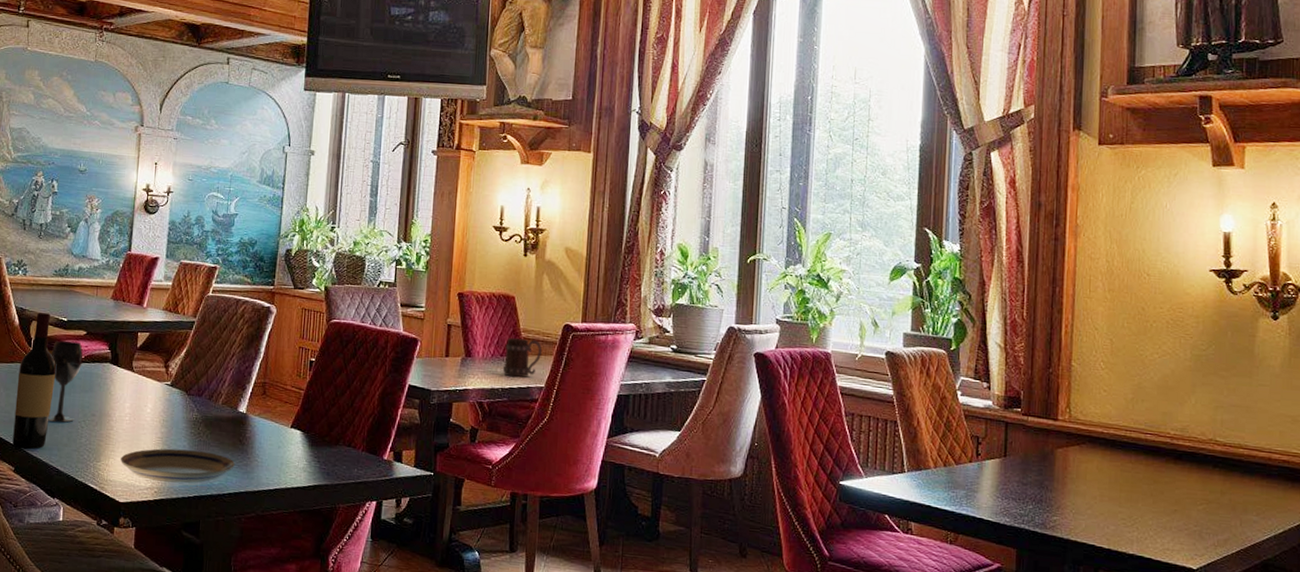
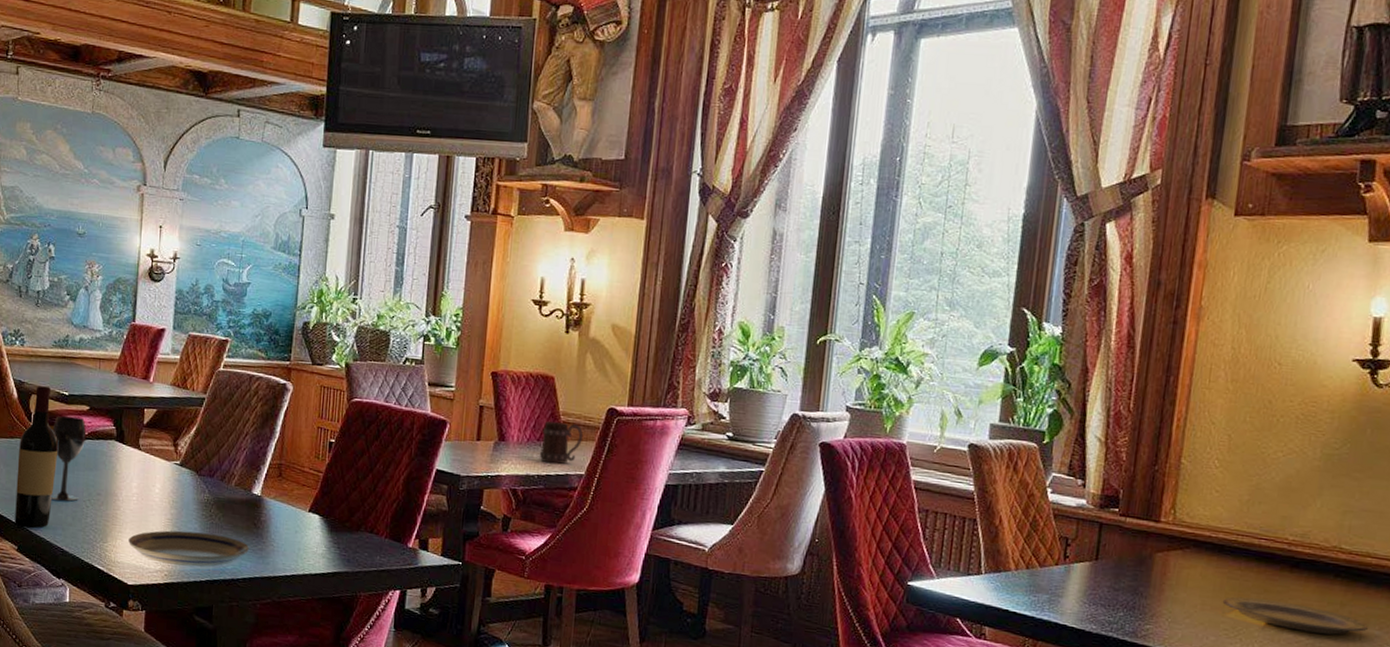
plate: none [1118,487,1246,522] -> present [1222,596,1368,635]

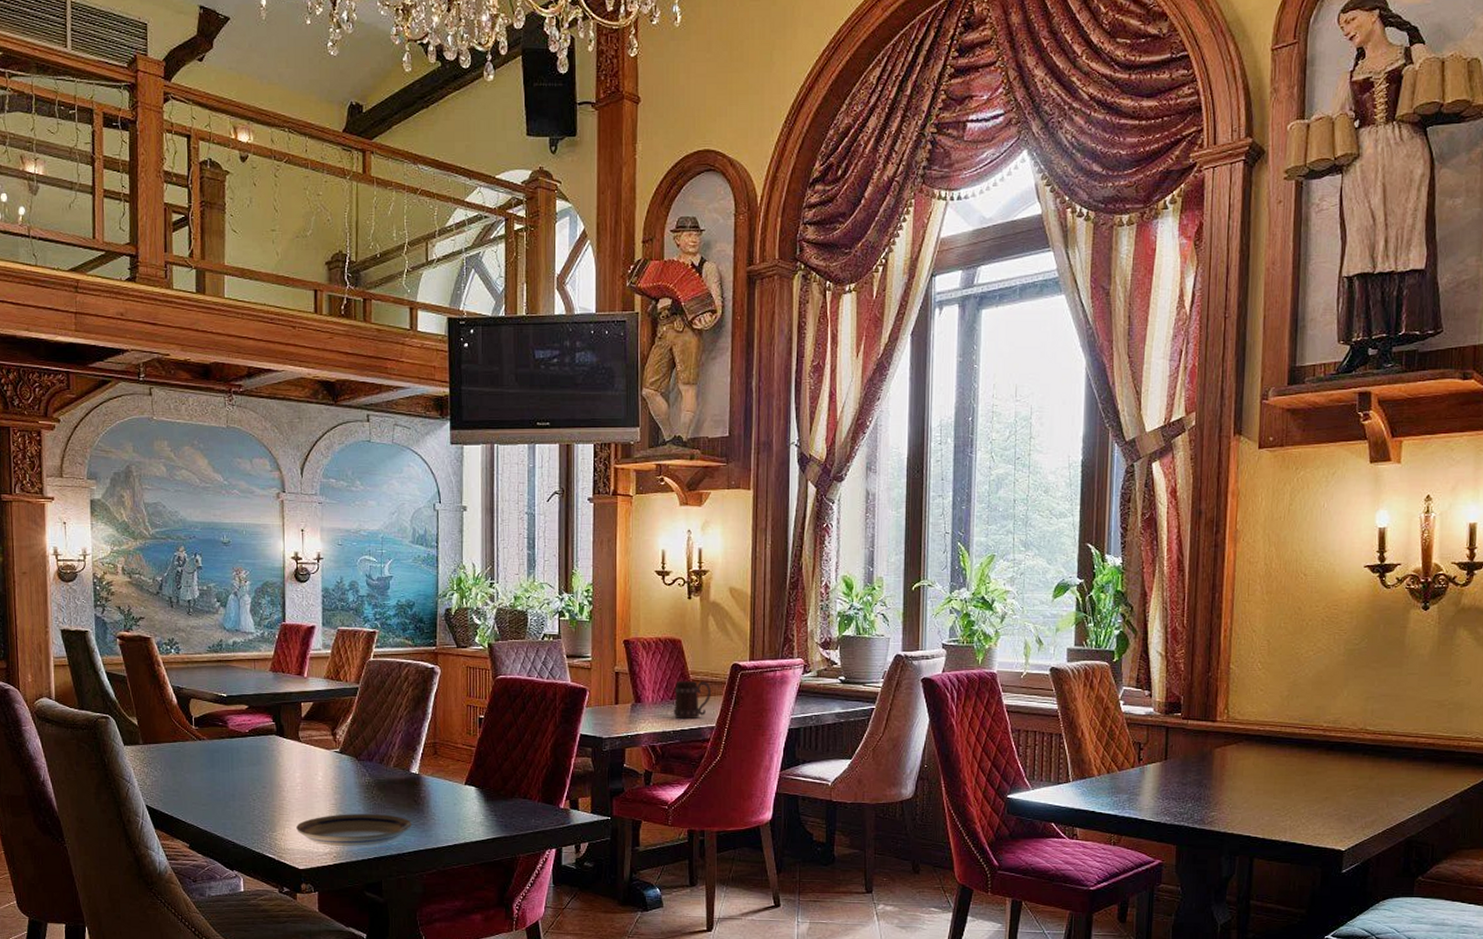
wine bottle: present [15,386,59,529] -> none [182,690,222,826]
wine glass: present [51,416,87,502] -> none [214,716,248,798]
plate: present [1222,596,1368,635] -> none [1273,780,1393,805]

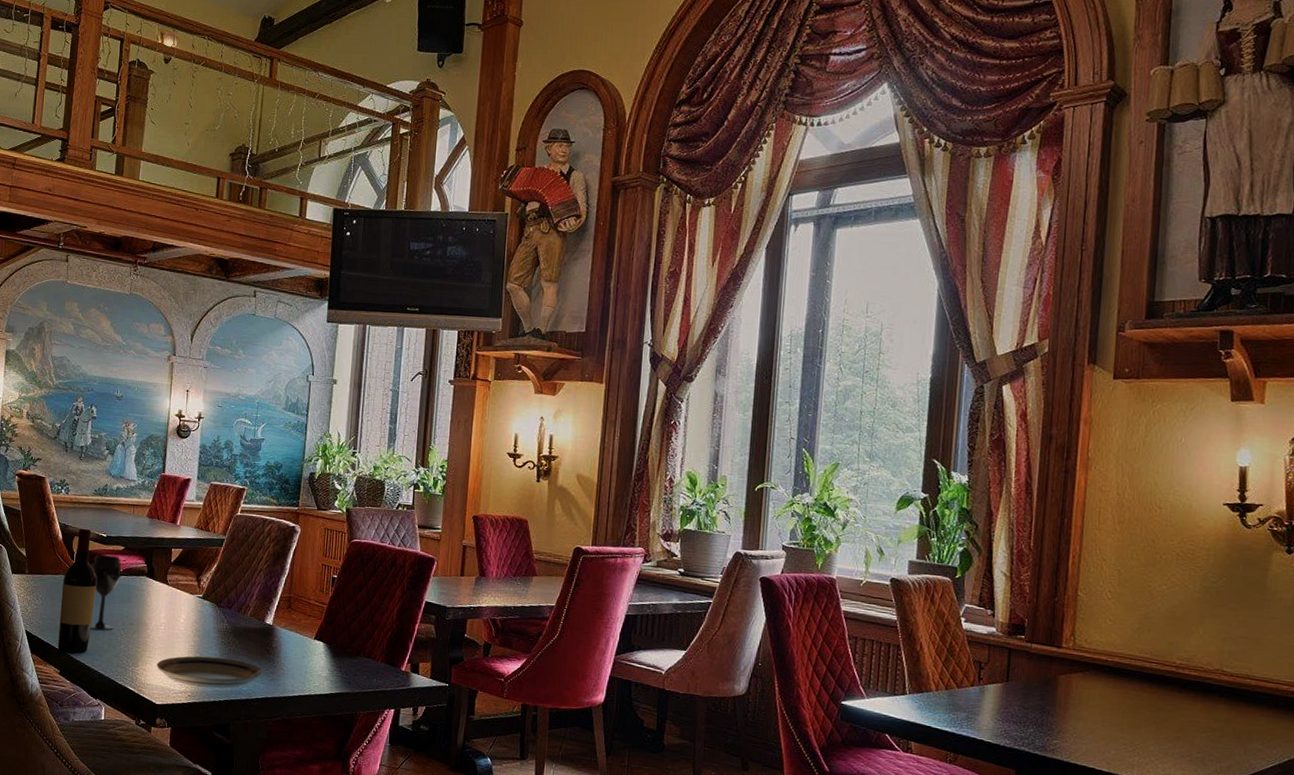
wine bottle: none [182,690,222,826] -> present [58,529,97,655]
wine glass: none [214,716,248,798] -> present [90,555,122,631]
beer mug: present [673,681,711,718] -> none [515,559,553,597]

